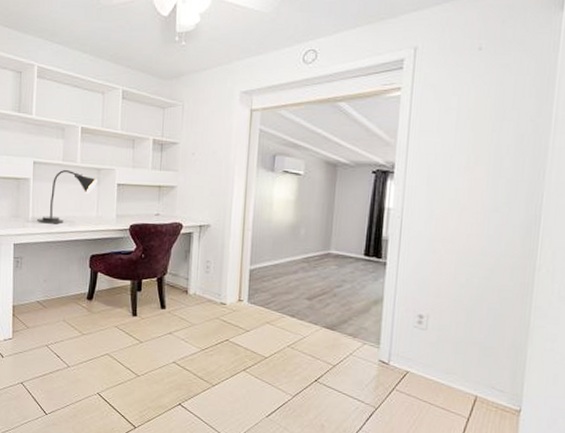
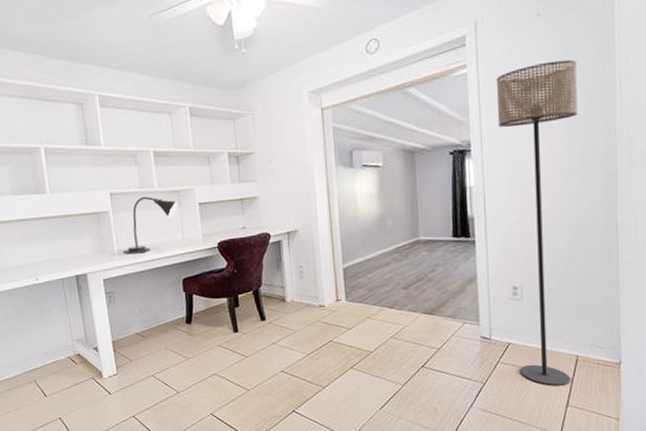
floor lamp: none [415,96,513,424] -> present [495,59,578,386]

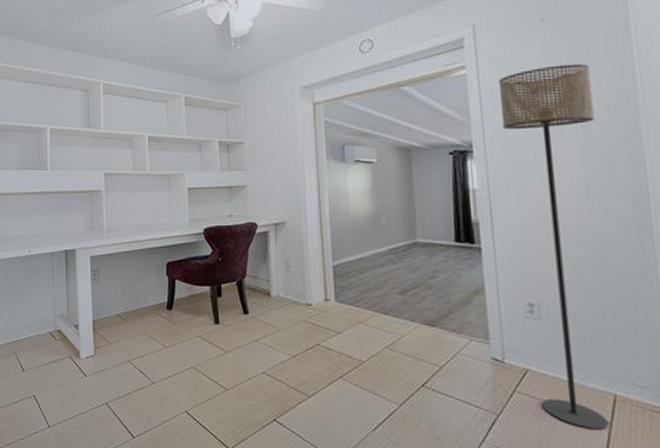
desk lamp: present [123,197,179,255] -> none [112,179,168,234]

